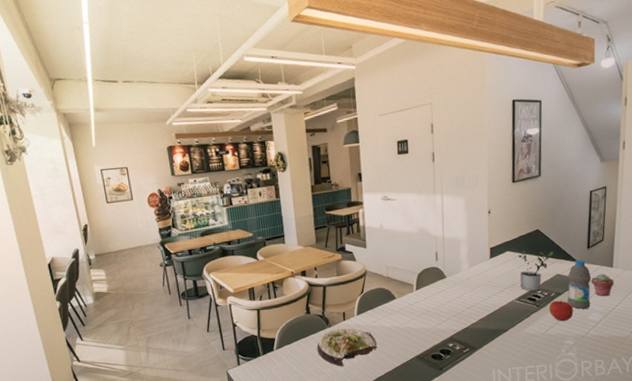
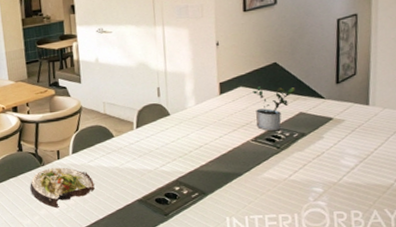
fruit: present [549,300,574,322] -> none [292,141,322,166]
water bottle: present [567,260,592,310] -> none [314,97,343,153]
potted succulent: present [591,273,614,297] -> none [342,112,371,139]

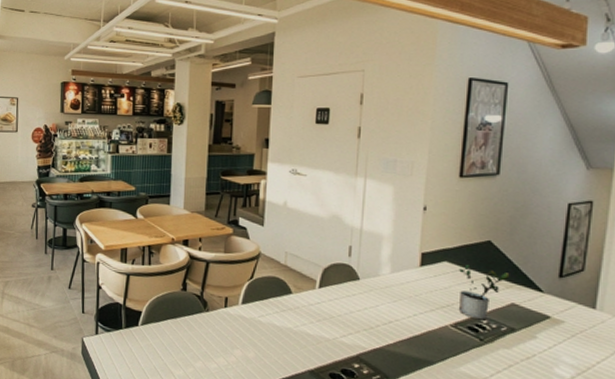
salad plate: present [30,167,95,208] -> none [188,315,262,362]

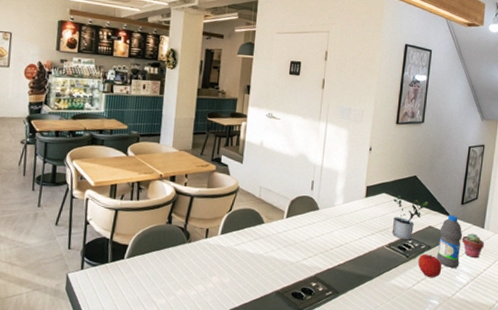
fruit: none [497,337,533,369] -> present [418,254,442,278]
water bottle: none [524,290,563,358] -> present [437,215,463,269]
potted succulent: none [561,314,596,347] -> present [461,233,484,259]

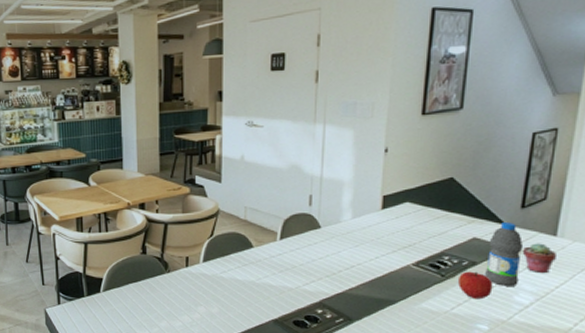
potted plant: present [391,196,429,241] -> none [420,204,472,257]

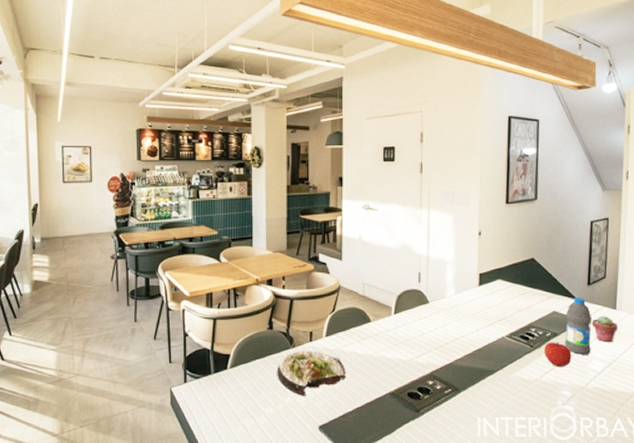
salad plate: none [151,276,225,320] -> present [277,351,346,396]

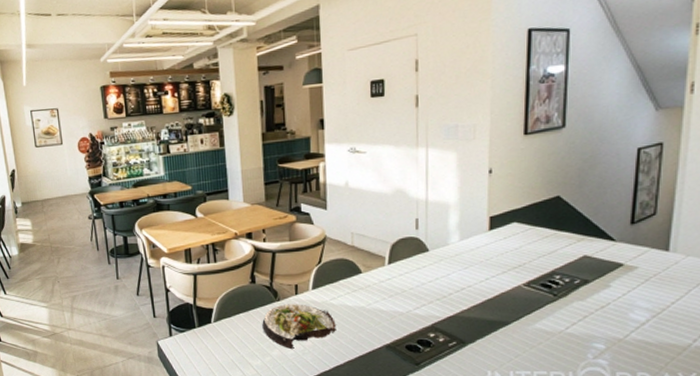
fruit: present [544,342,572,368] -> none [572,290,607,318]
water bottle: present [565,298,593,356] -> none [598,239,636,305]
potted succulent: present [591,316,618,343] -> none [634,259,670,290]

